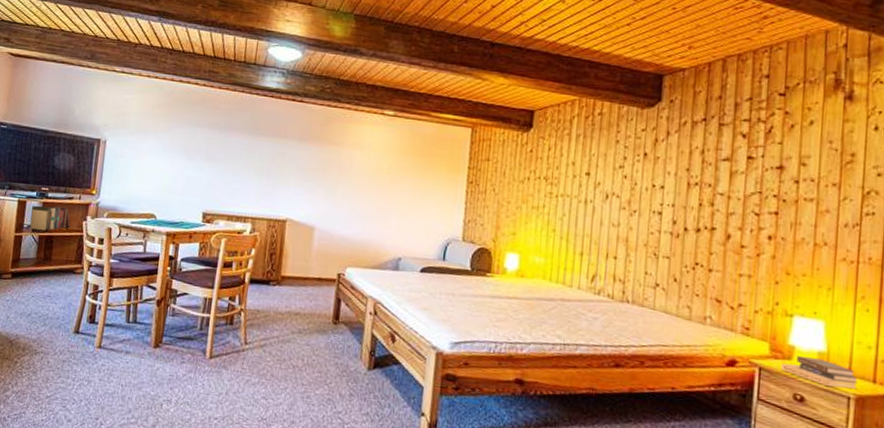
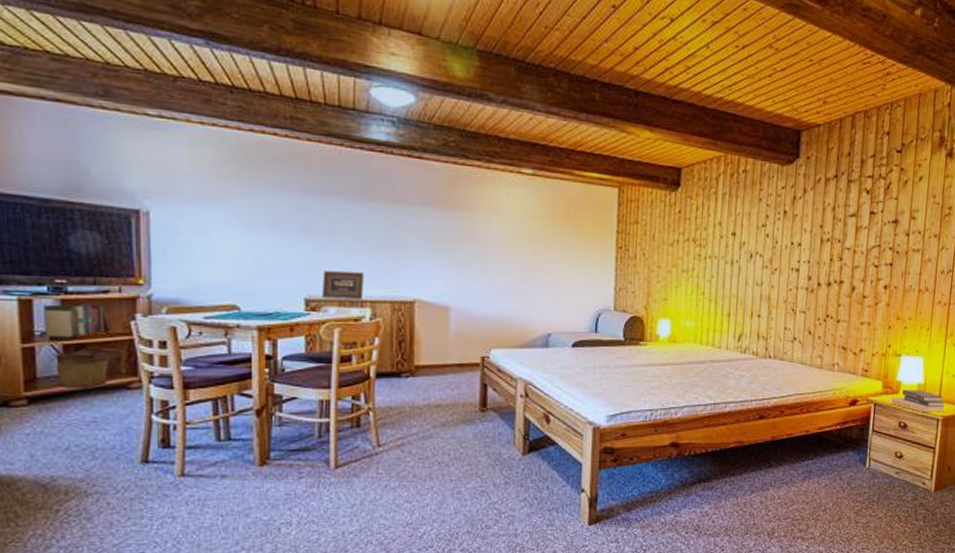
decorative box: none [32,240,75,263] -> present [55,349,125,380]
basket: none [33,244,66,269] -> present [57,354,109,388]
picture frame: none [216,191,249,216] -> present [323,271,363,299]

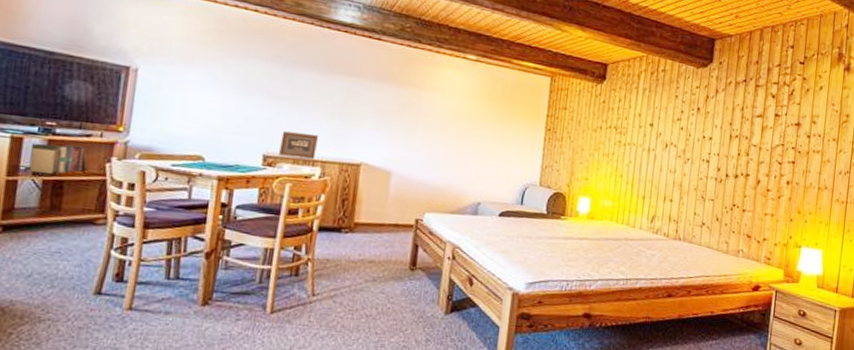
decorative box: present [55,349,125,380] -> none [32,185,95,212]
basket: present [57,354,109,388] -> none [34,190,82,221]
books: present [890,390,945,413] -> none [790,280,842,304]

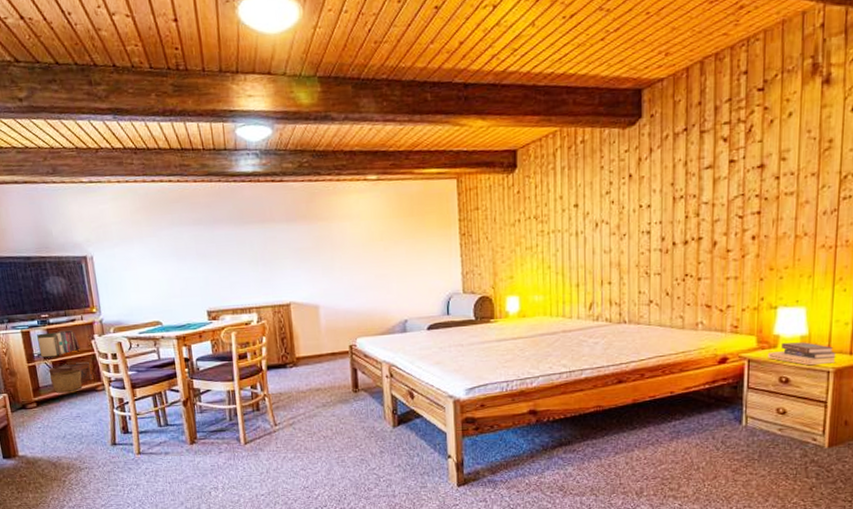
decorative box: none [32,185,95,212] -> present [48,362,93,387]
basket: none [34,190,82,221] -> present [50,367,82,393]
picture frame: present [279,131,318,159] -> none [218,285,250,309]
books: none [790,280,842,304] -> present [767,342,837,366]

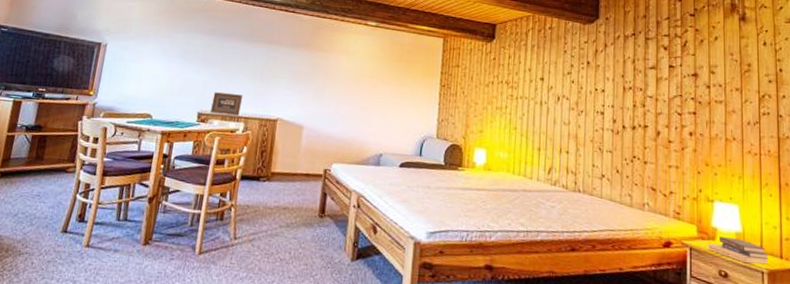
books: present [37,330,81,358] -> none [23,105,66,131]
decorative box: present [48,362,93,387] -> none [23,139,69,162]
basket: present [50,367,82,393] -> none [24,144,59,169]
picture frame: none [218,285,250,309] -> present [211,92,242,116]

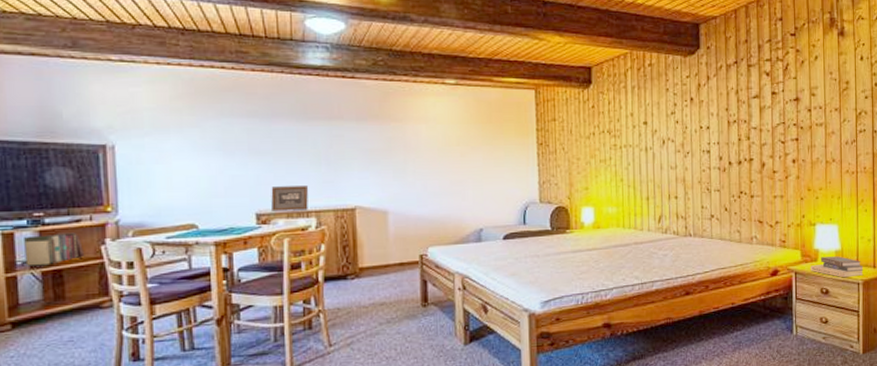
books: none [23,105,66,131] -> present [24,232,85,266]

